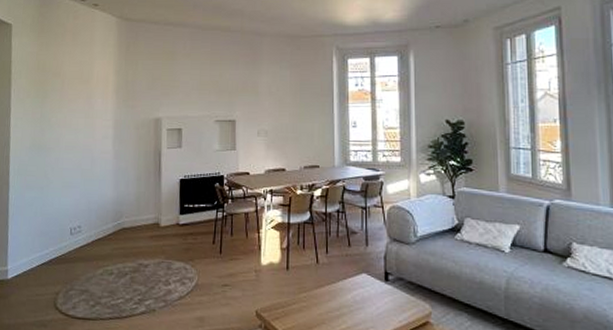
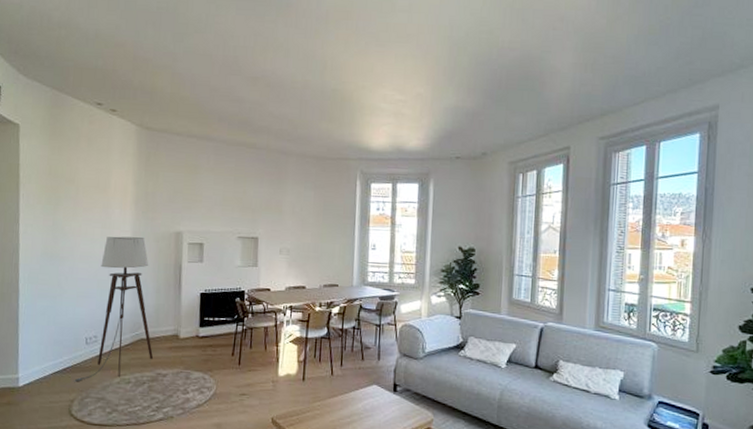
floor lamp: none [58,125,135,274] -> present [73,236,153,382]

